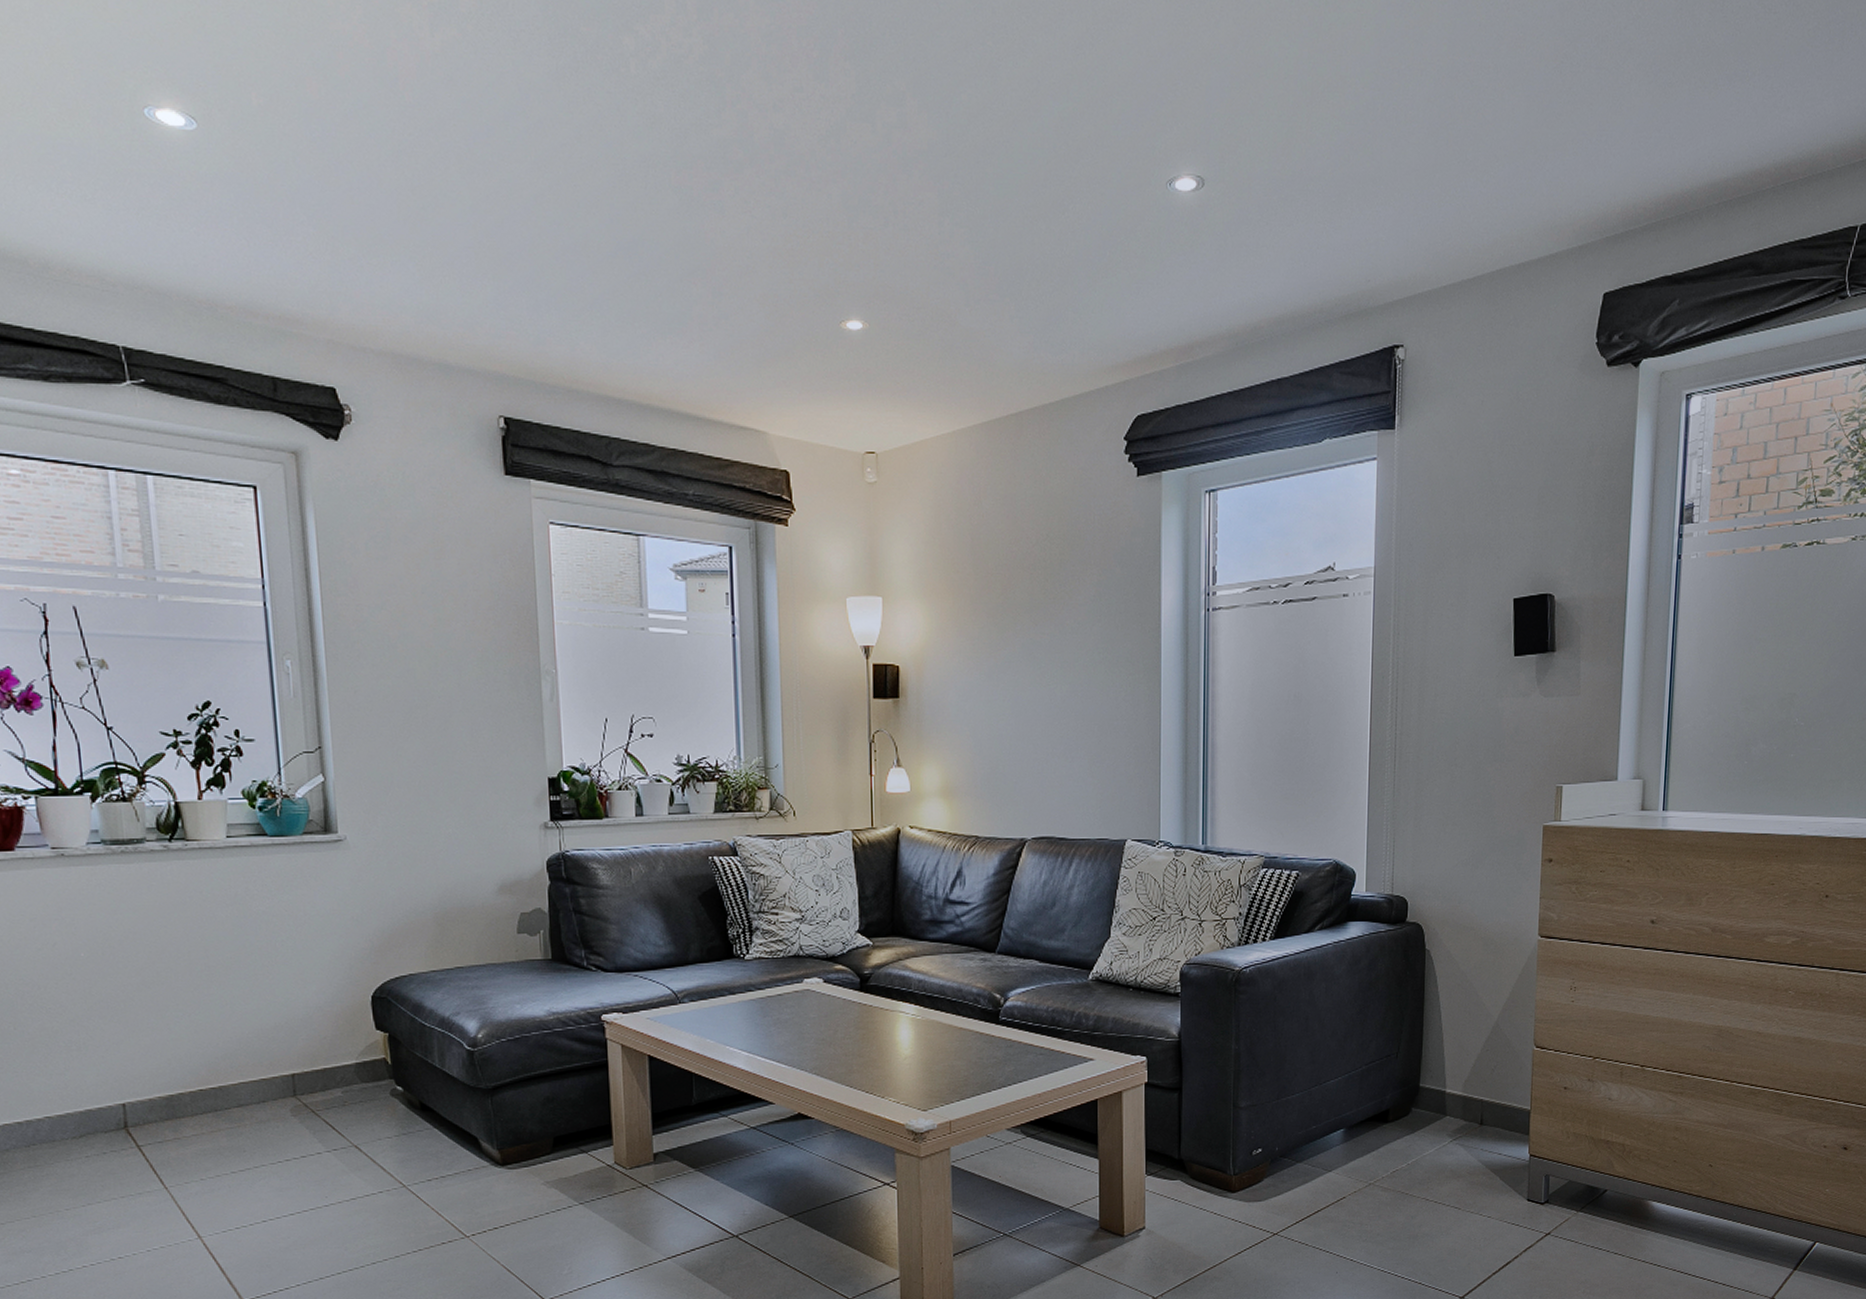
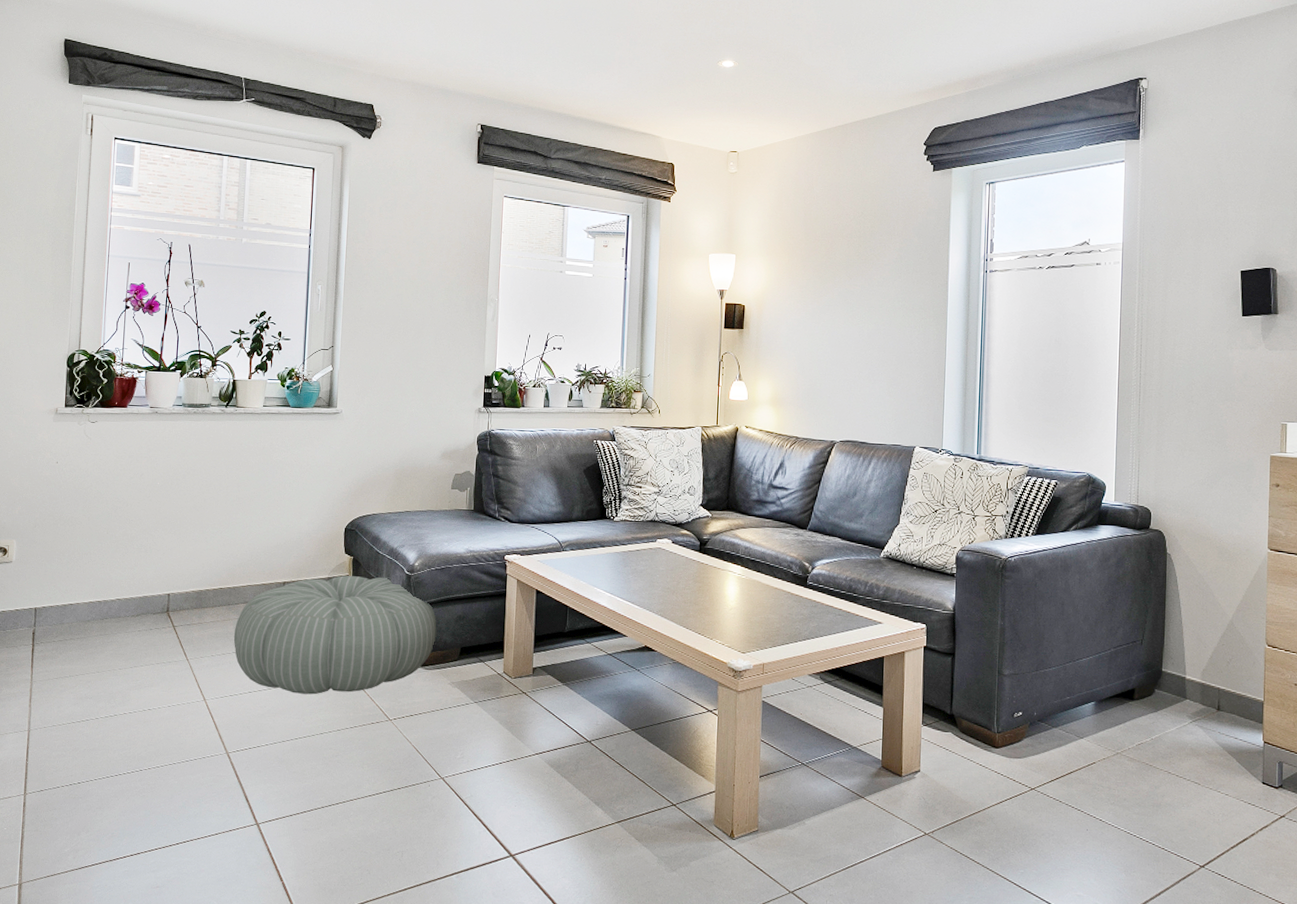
pouf: none [229,1056,522,1217] -> present [233,575,439,695]

